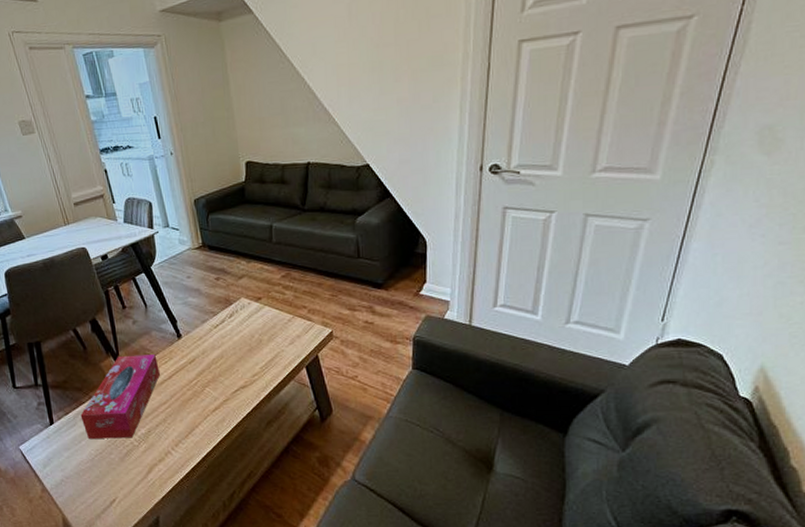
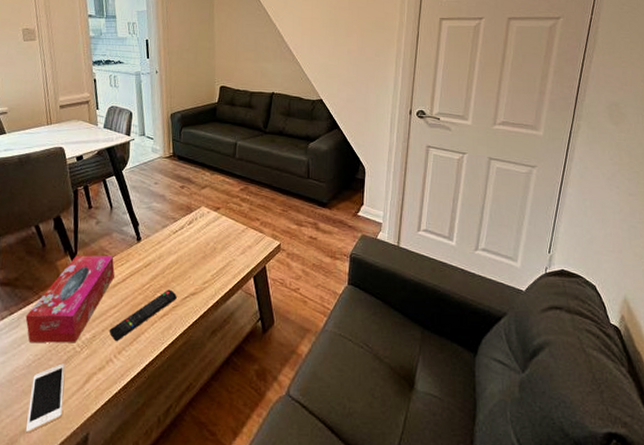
cell phone: none [98,457,131,517] -> present [25,363,65,433]
remote control: none [163,384,227,436] -> present [109,289,177,342]

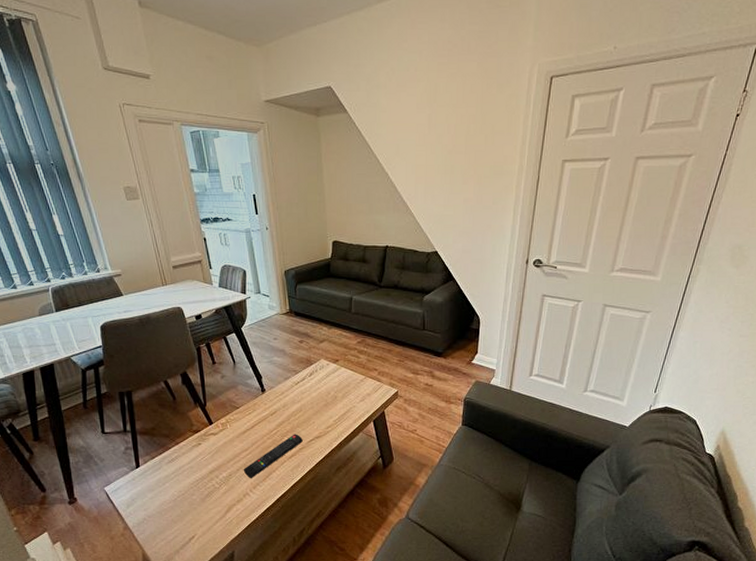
tissue box: present [25,255,115,343] -> none [166,406,243,482]
cell phone: present [25,363,65,433] -> none [178,497,209,552]

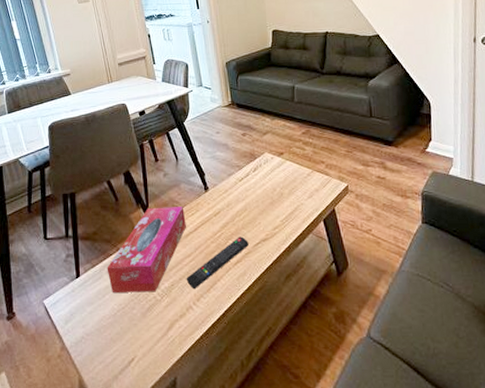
tissue box: none [166,406,243,482] -> present [107,207,186,294]

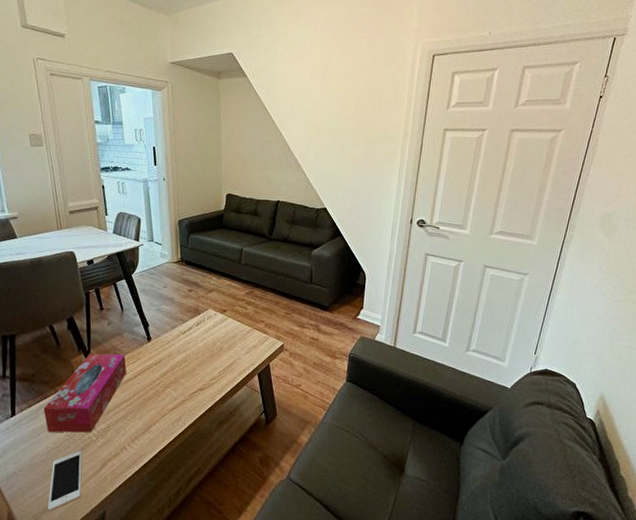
cell phone: none [117,312,150,378] -> present [47,451,82,511]
remote control: present [186,236,249,290] -> none [122,385,186,432]

